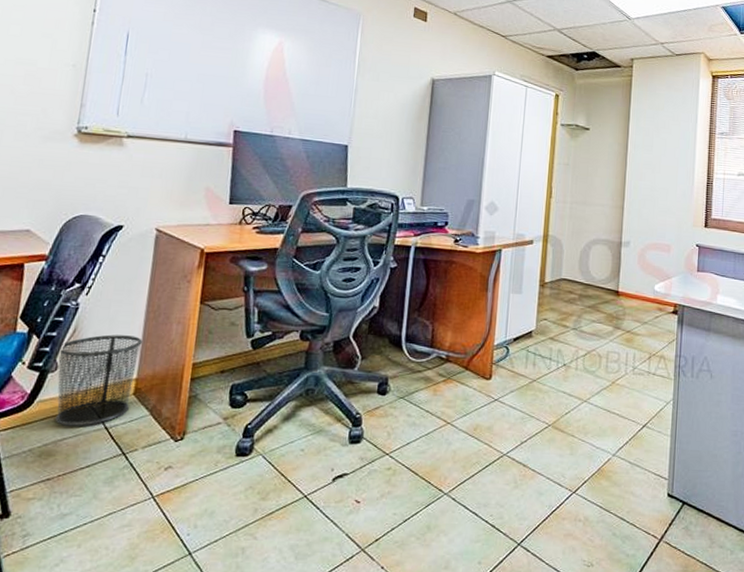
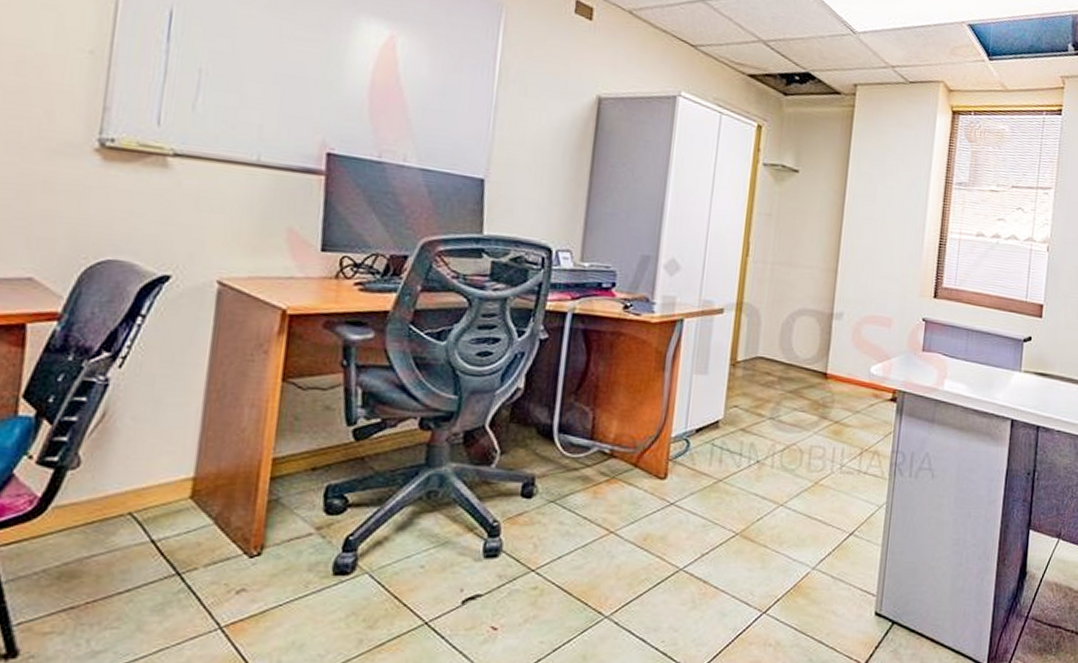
waste bin: present [55,334,143,426] -> none [79,420,203,539]

